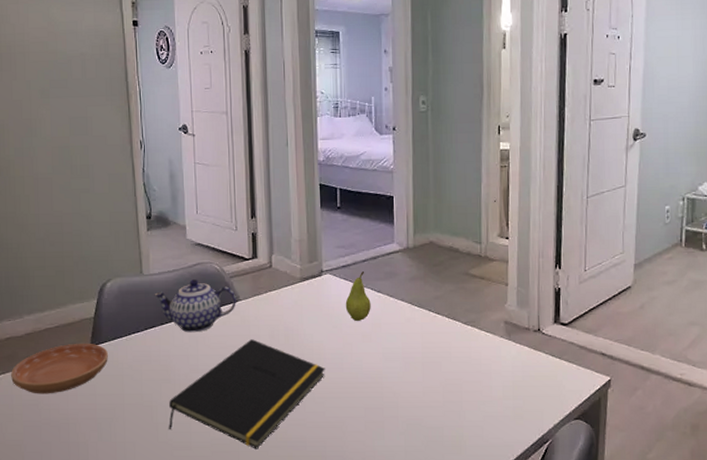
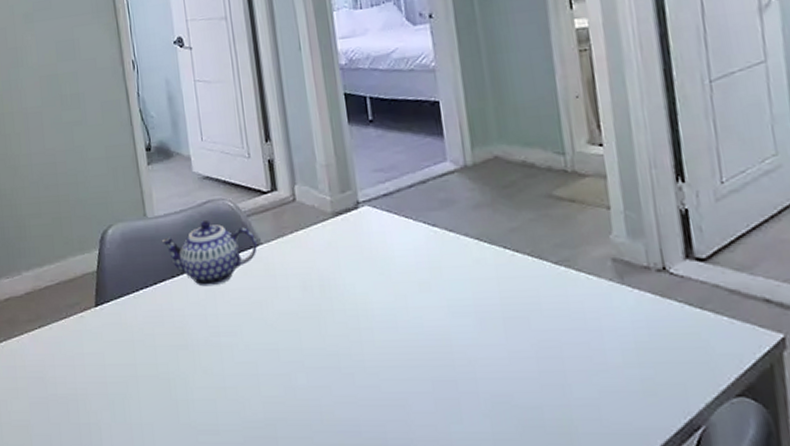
saucer: present [11,343,109,394] -> none [13,302,116,365]
notepad: present [169,339,325,449] -> none [188,292,375,435]
fruit: present [345,272,371,321] -> none [391,200,426,265]

